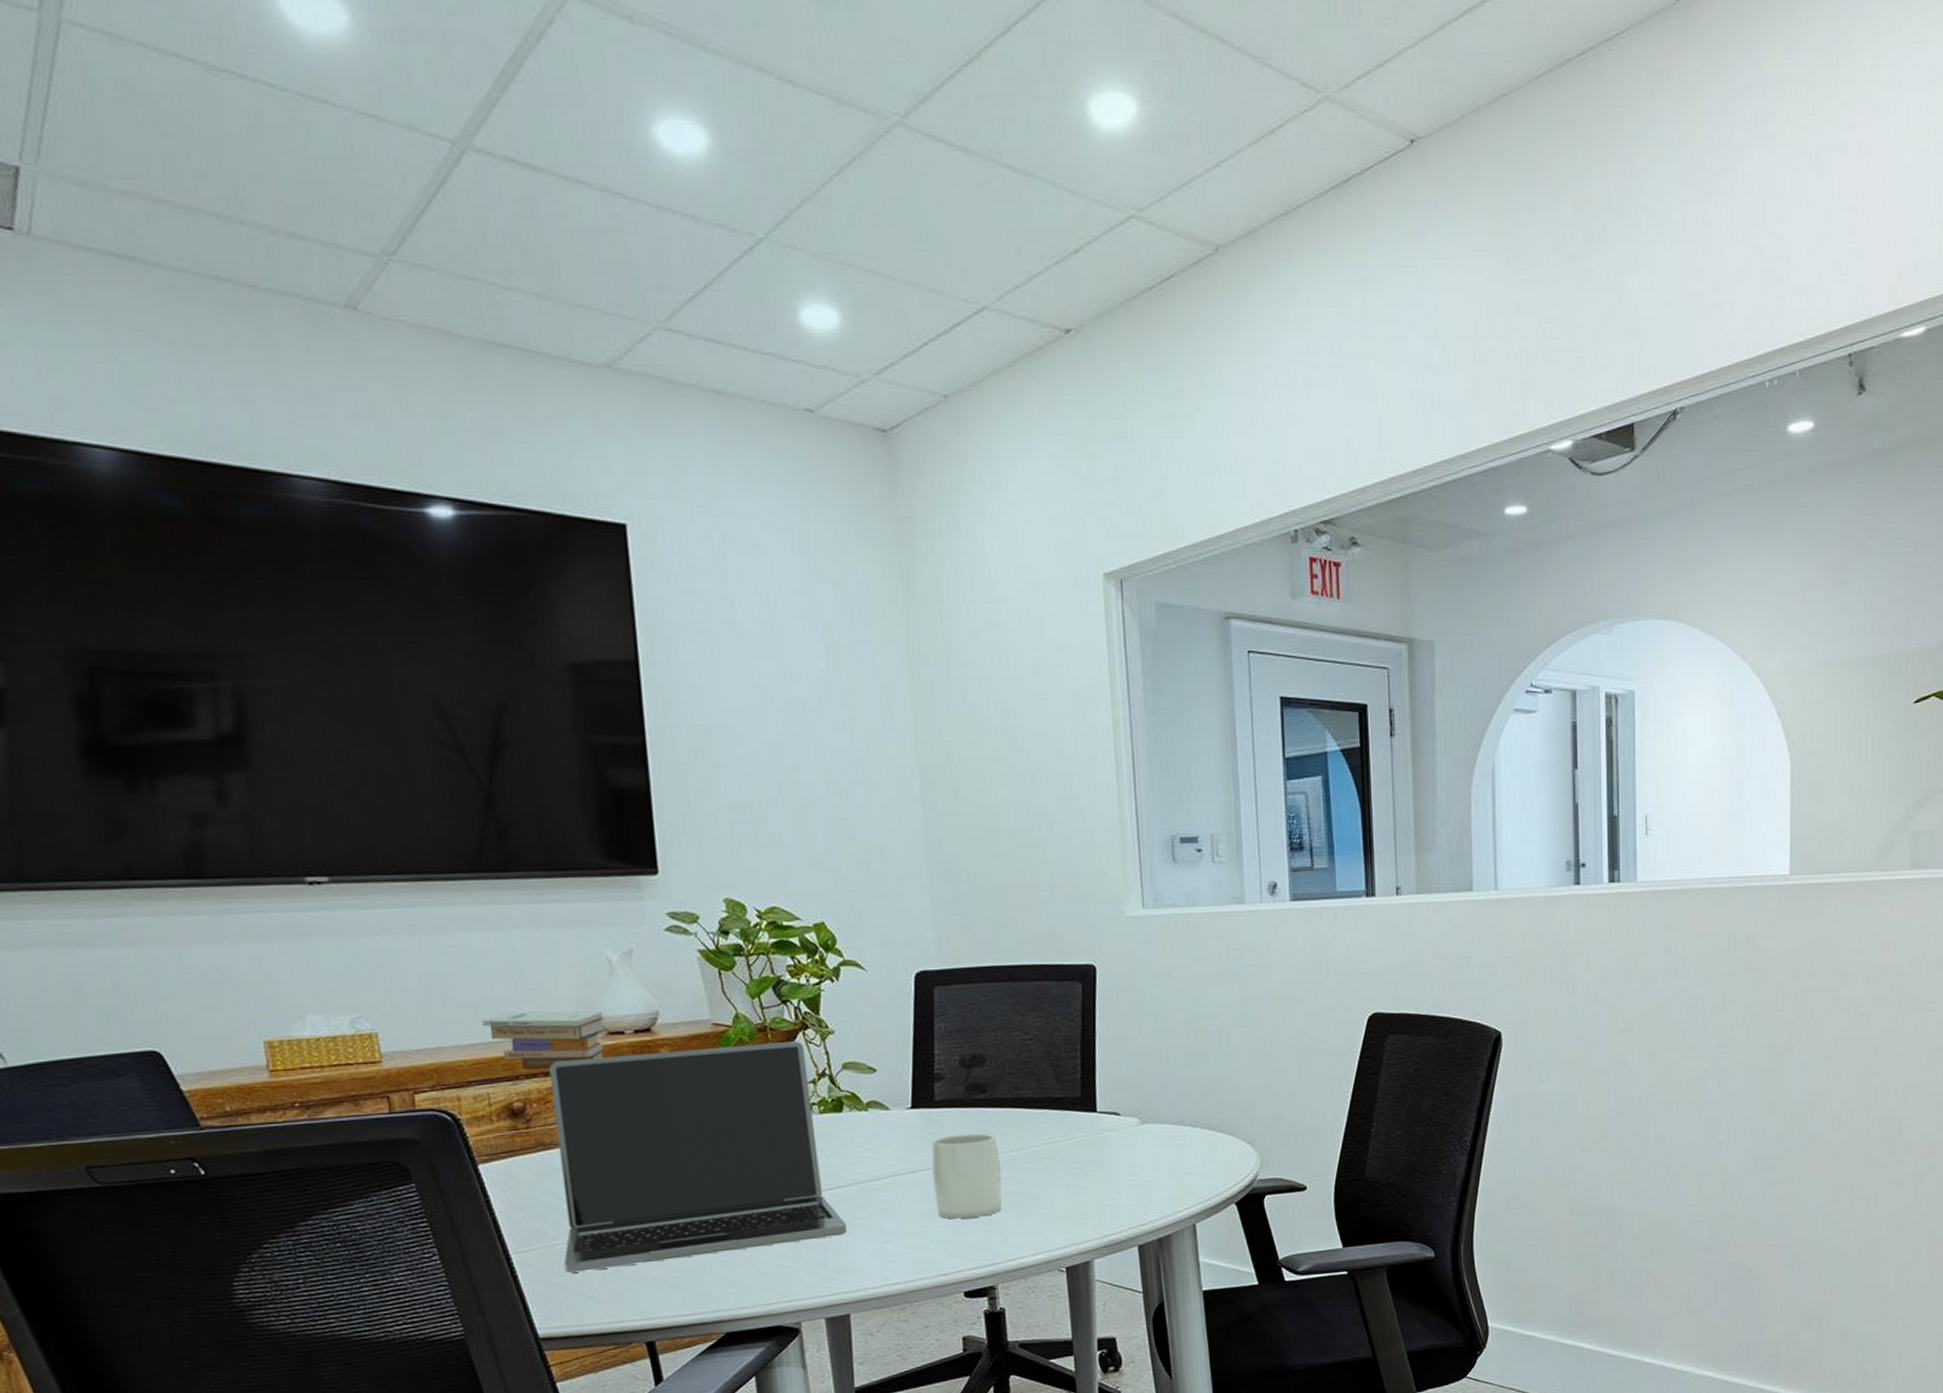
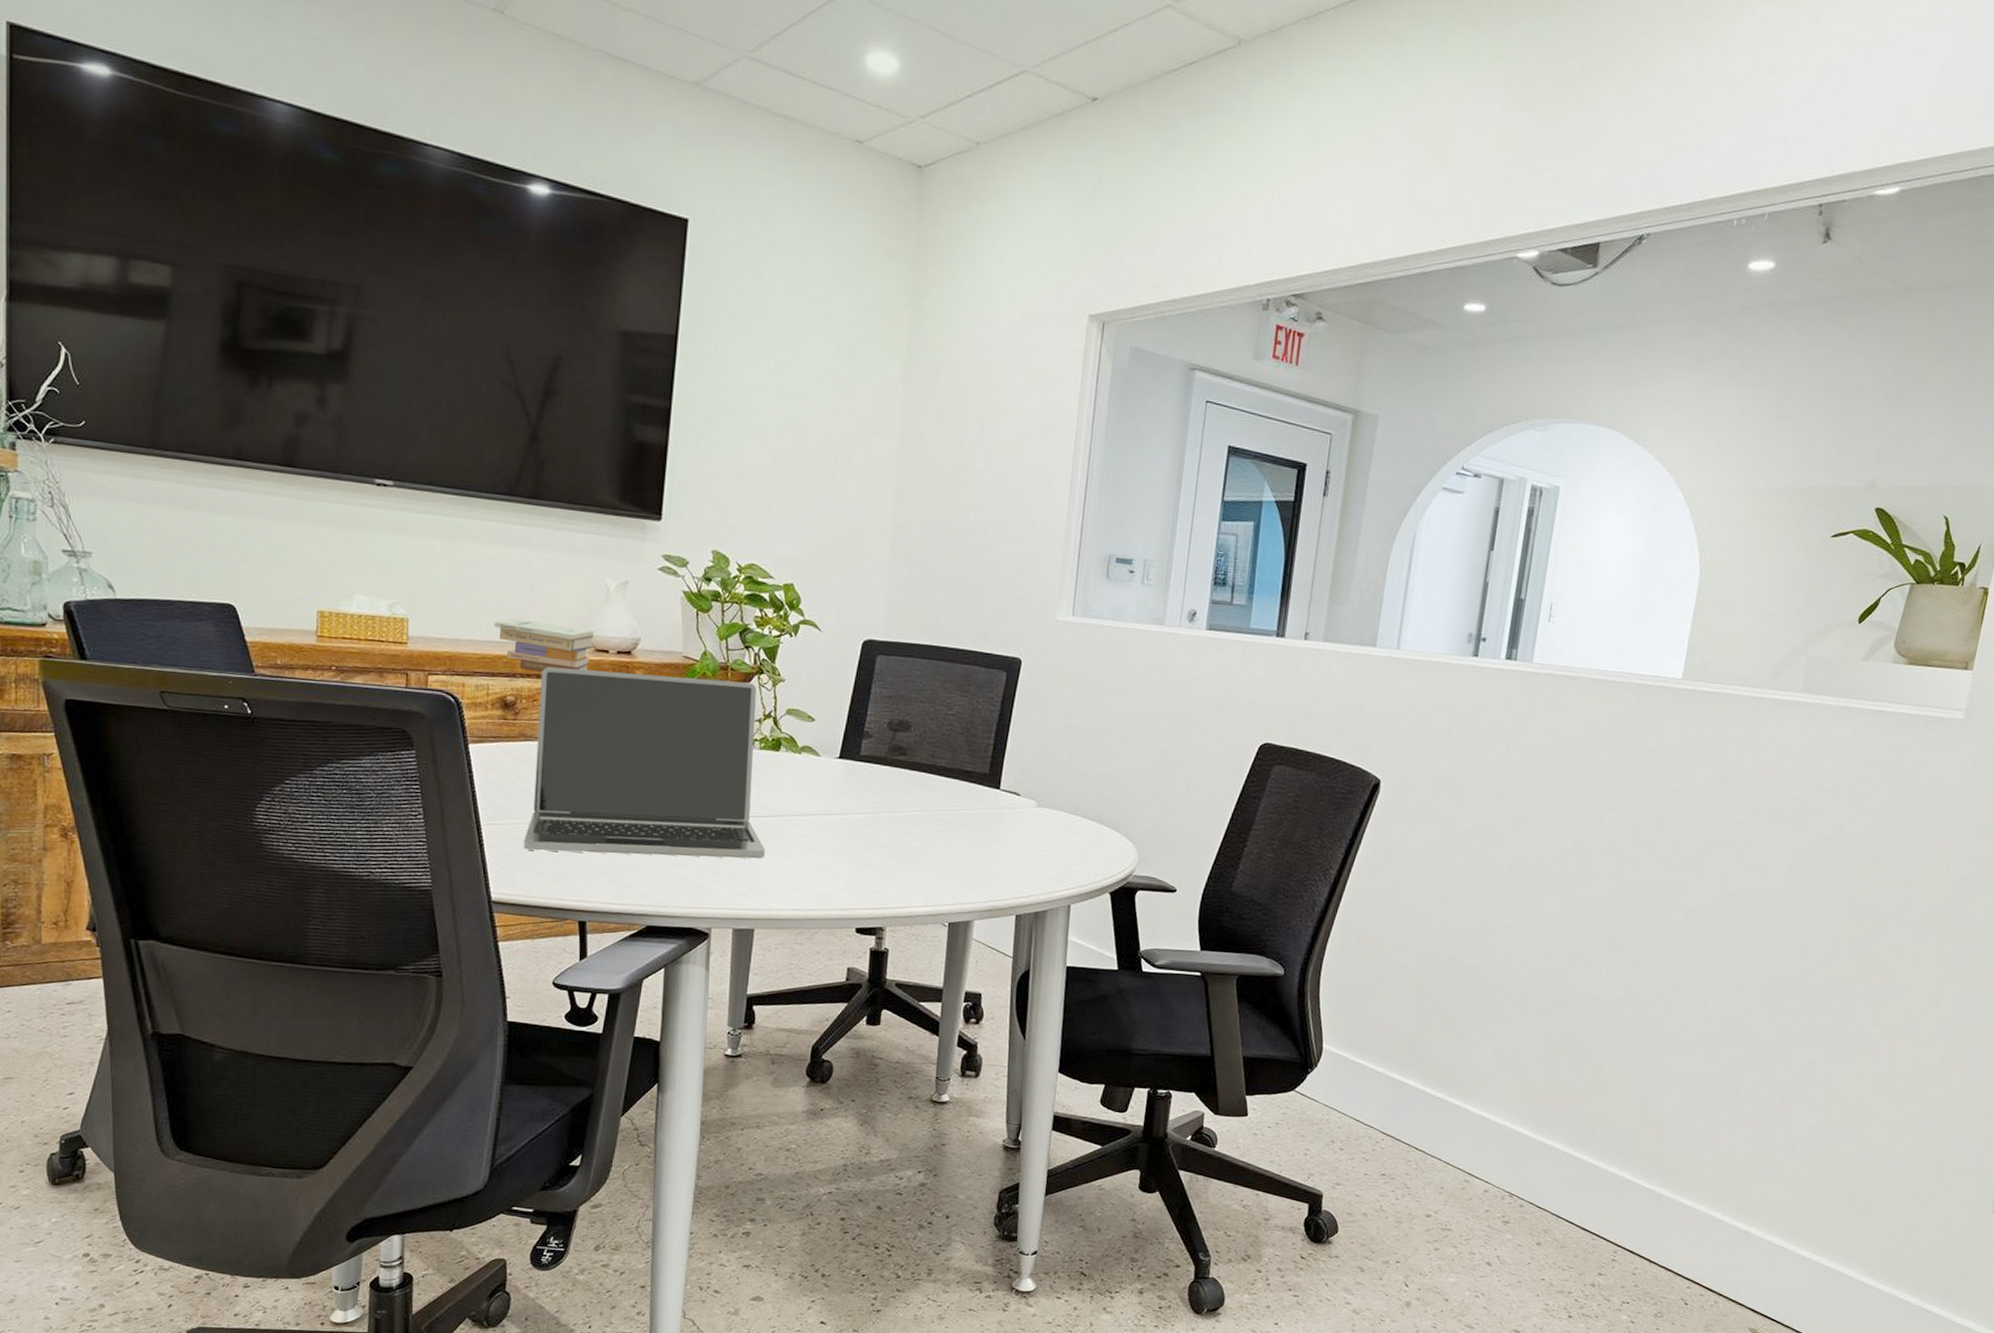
mug: present [931,1133,1003,1219] -> none [845,788,908,865]

